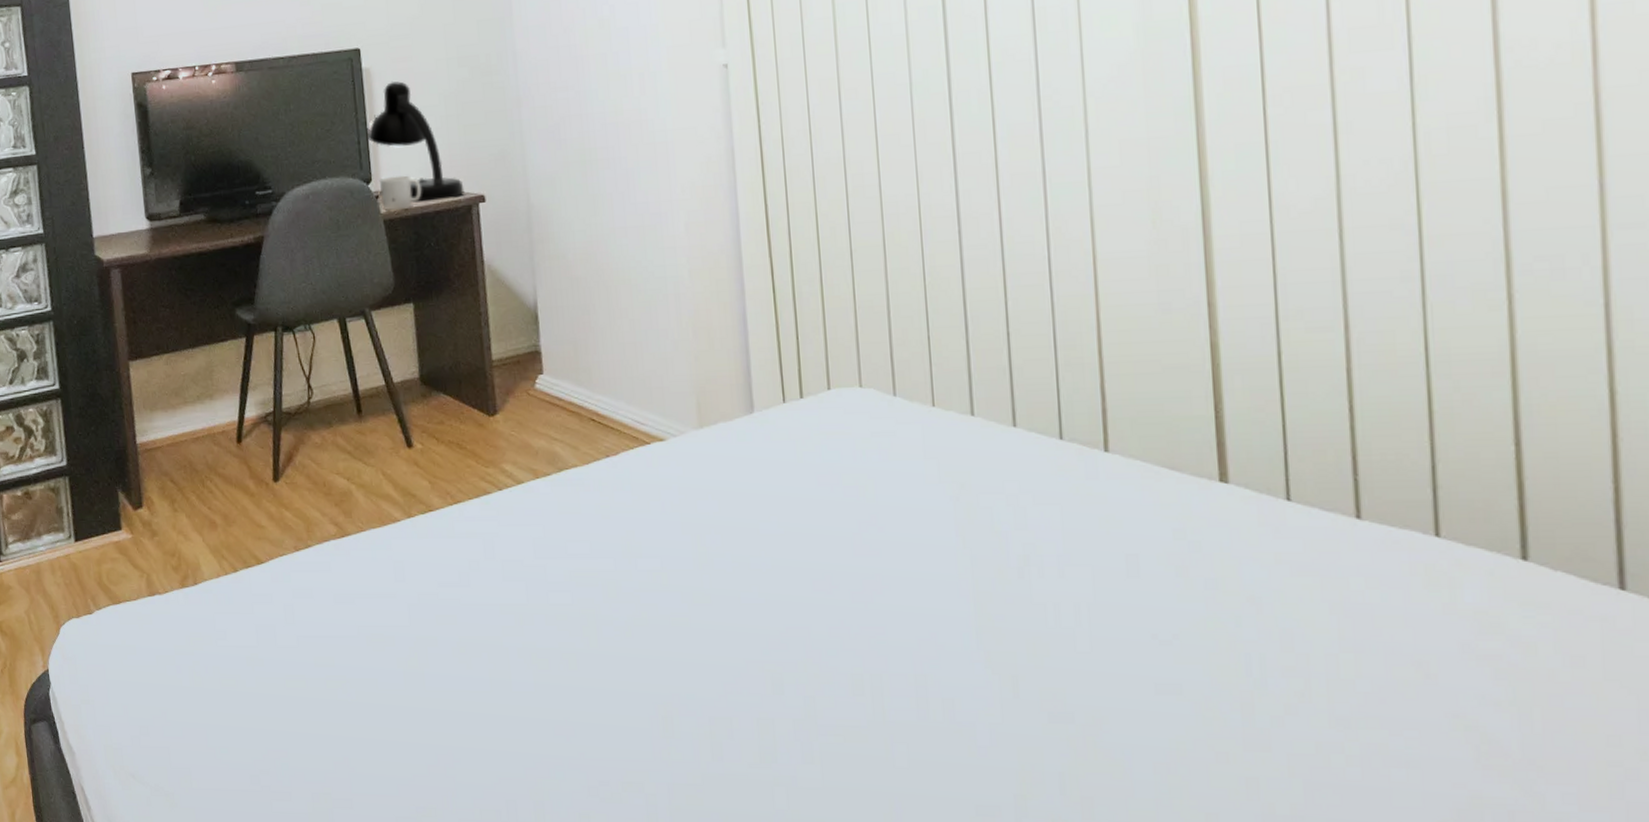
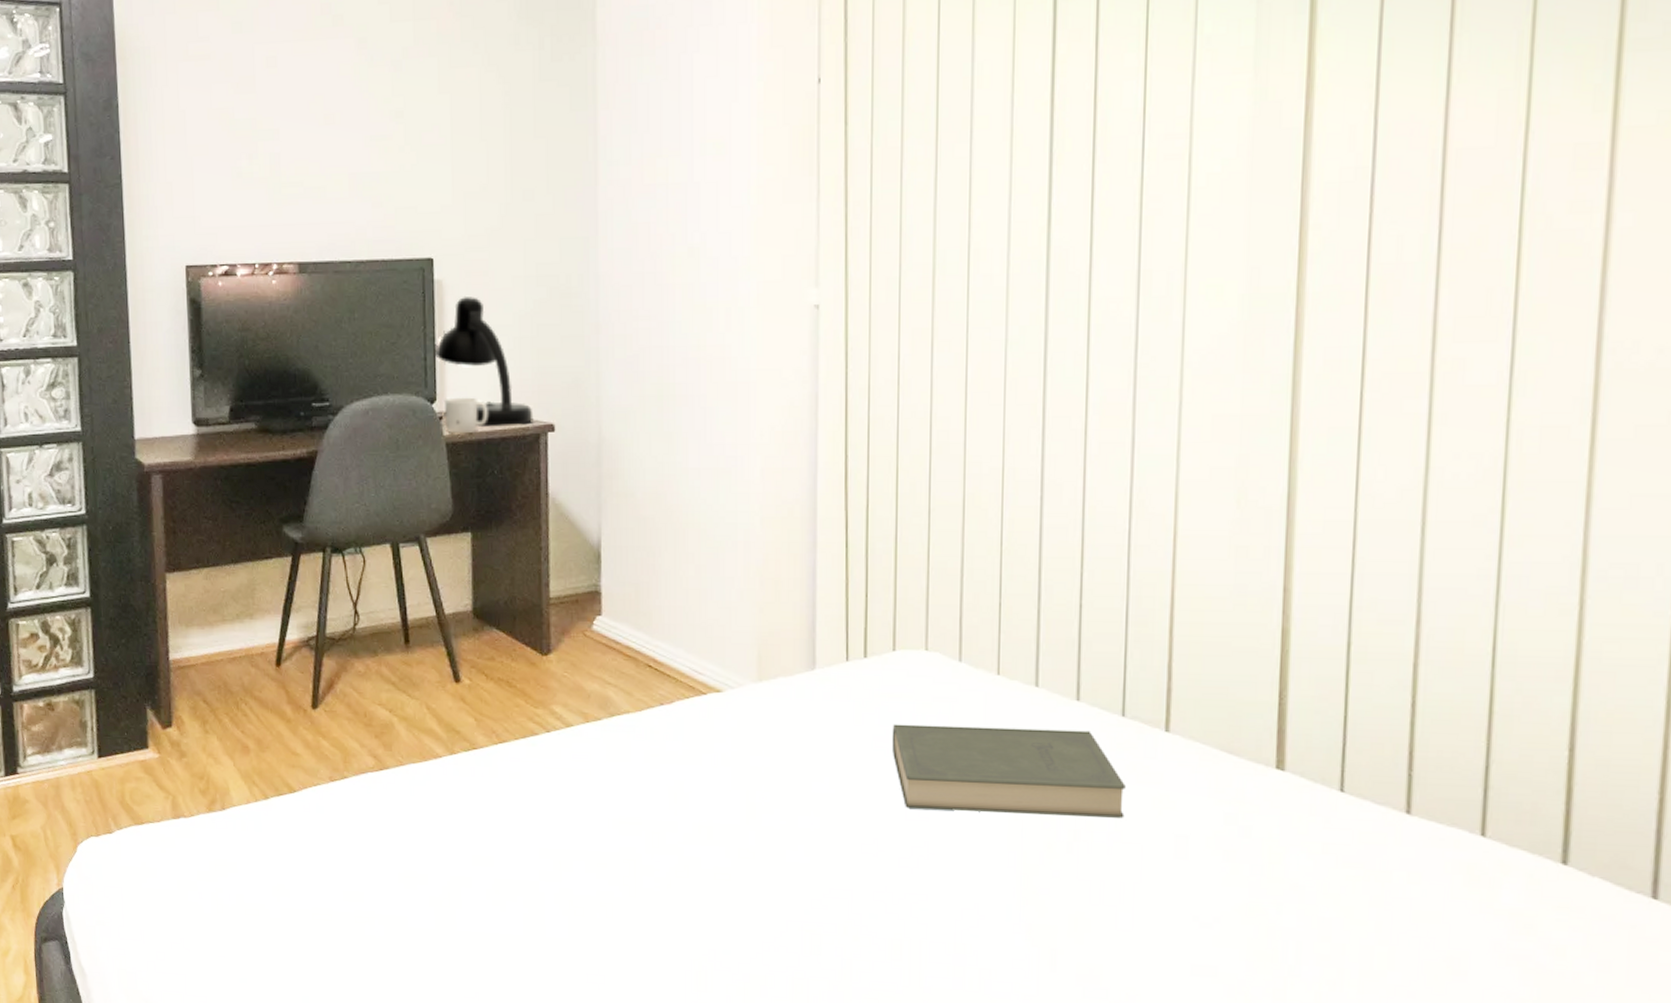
book: none [834,456,1072,543] -> present [891,724,1126,818]

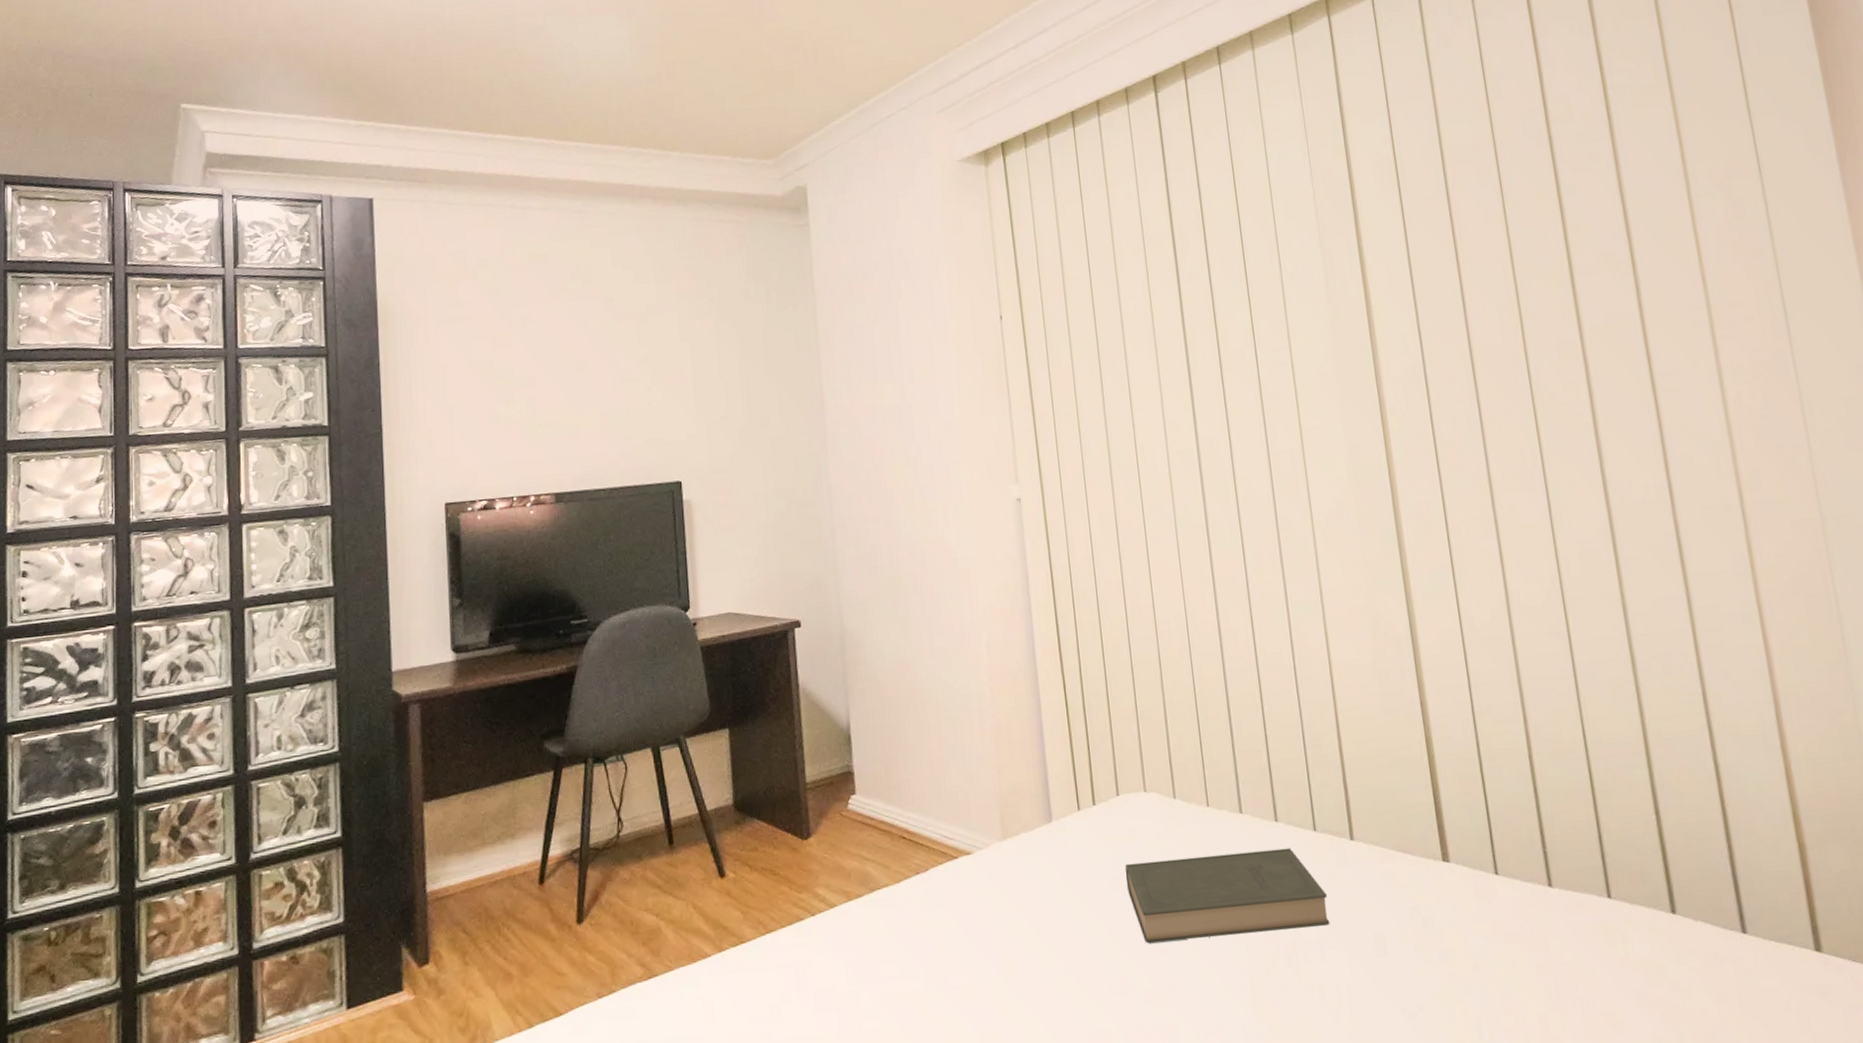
desk lamp: present [437,297,534,427] -> none [688,512,781,629]
mug: present [445,397,488,434] -> none [698,602,739,638]

